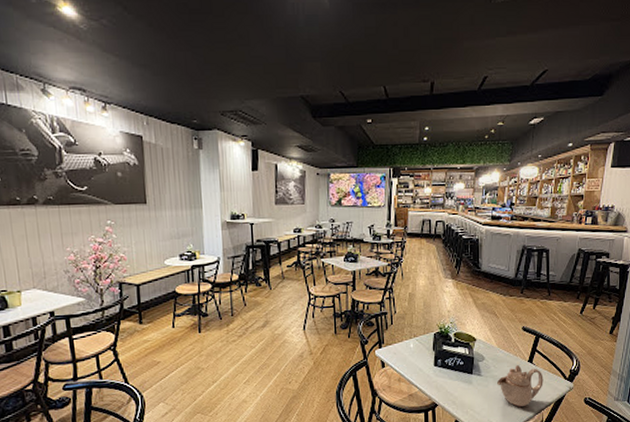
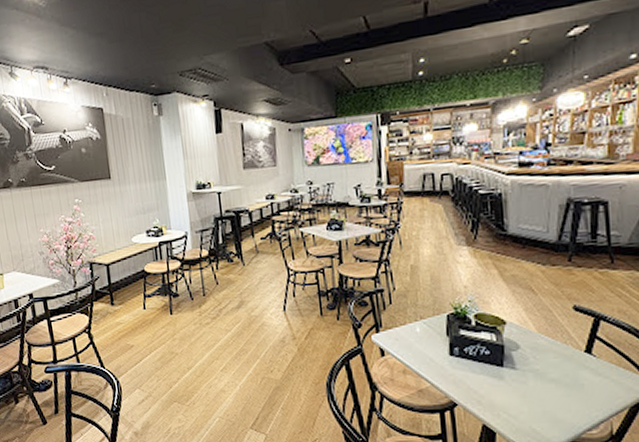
teapot: present [497,365,543,408] -> none [540,356,610,413]

